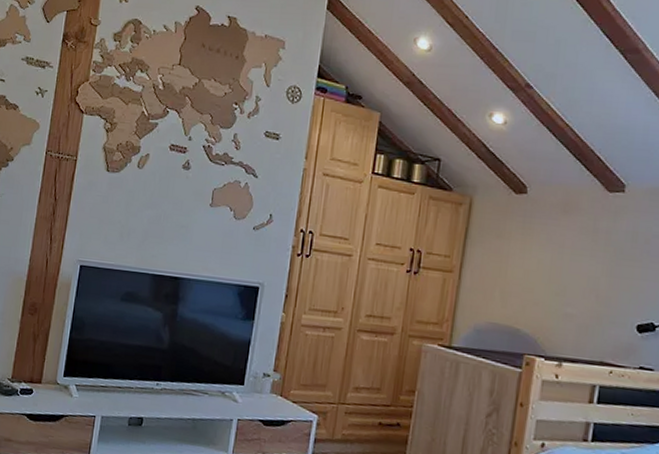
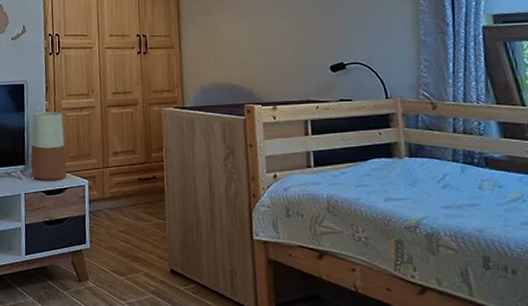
vase: none [249,323,301,411] -> present [31,112,66,181]

